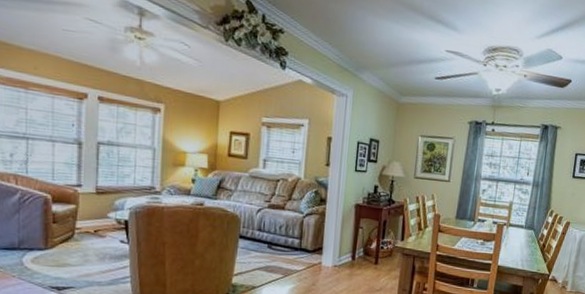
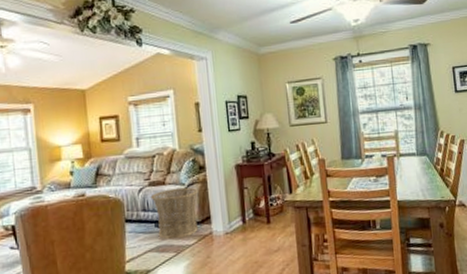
basket: none [268,214,316,263] -> present [150,187,199,239]

